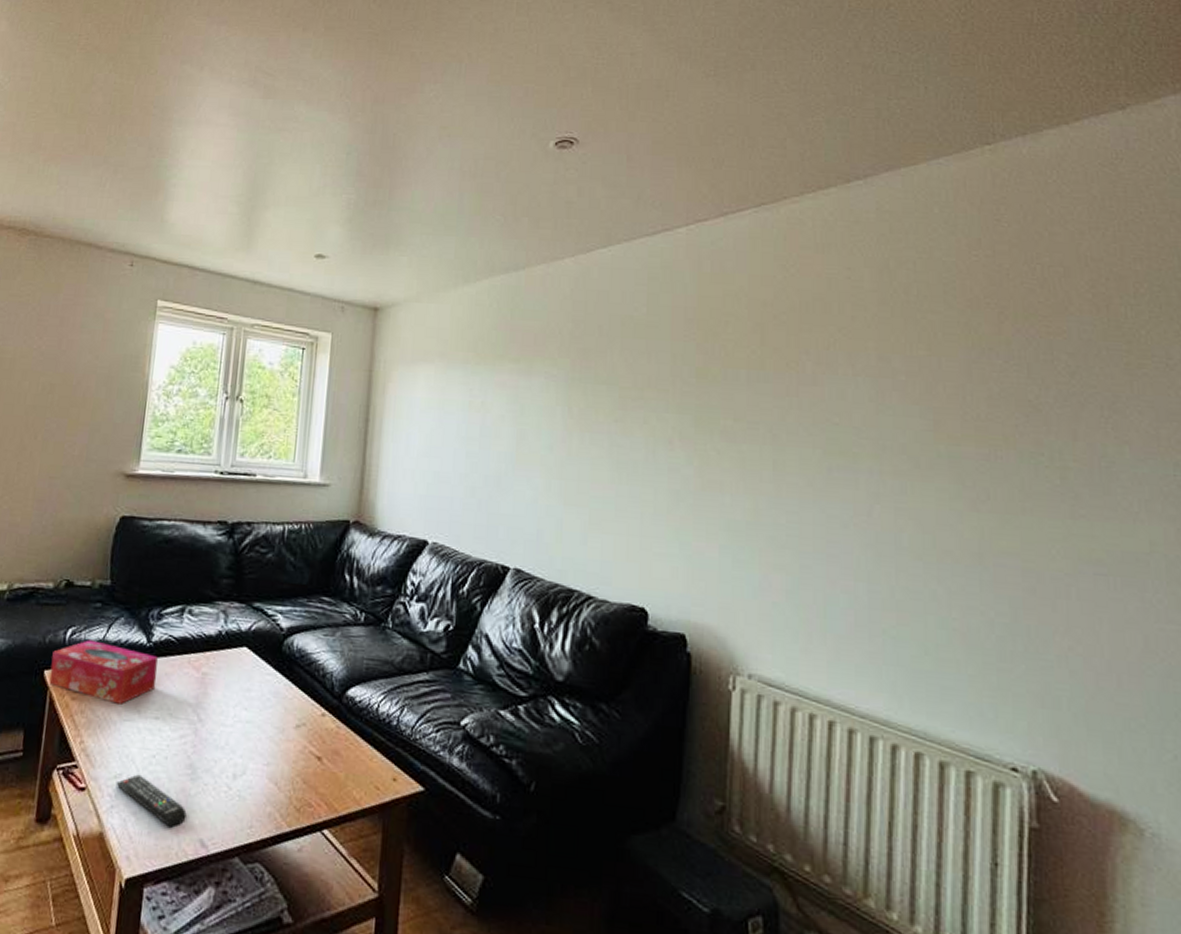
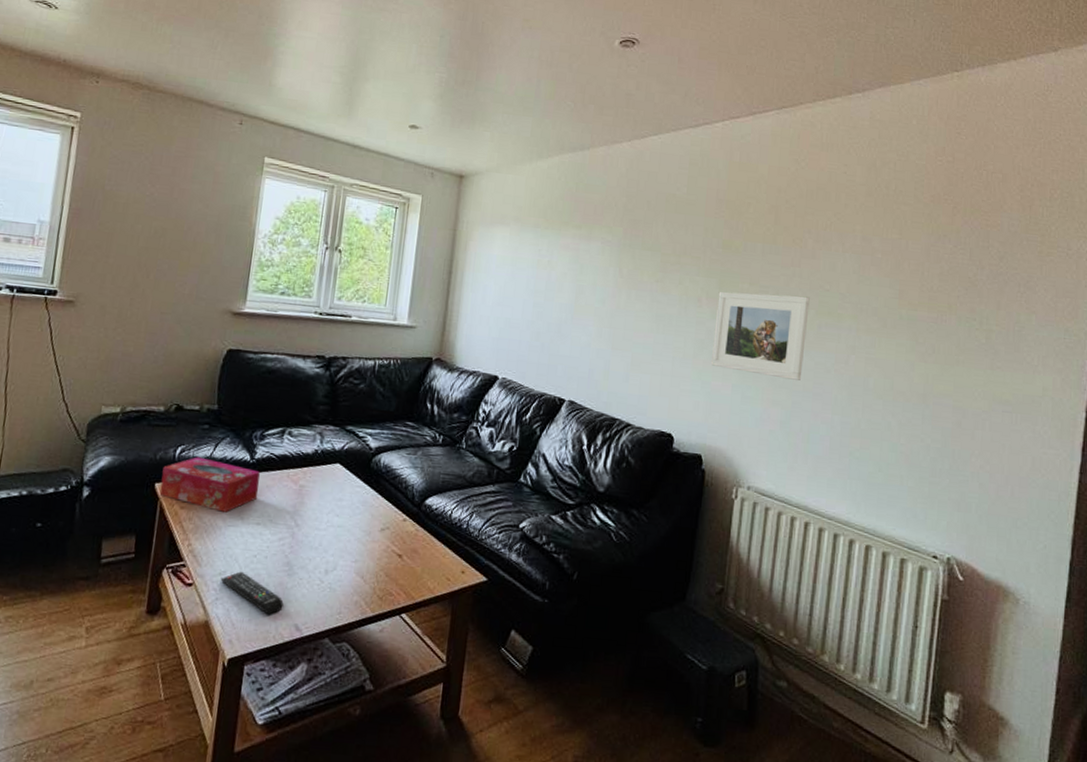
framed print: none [691,430,814,538] -> present [711,291,810,380]

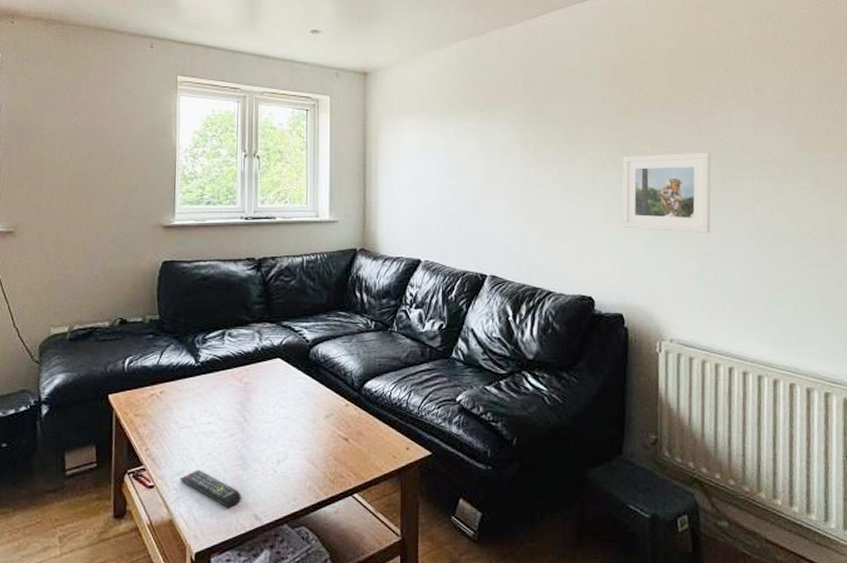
tissue box: present [159,456,260,512] -> none [113,366,206,415]

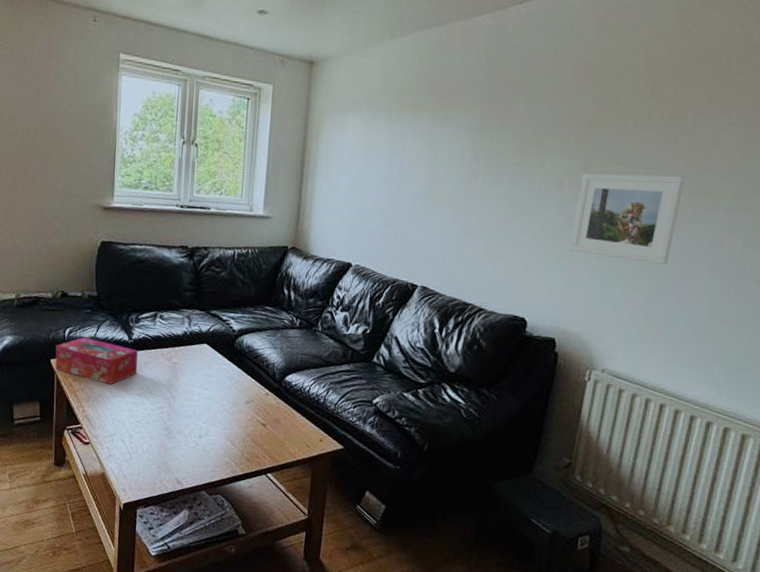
tissue box: none [113,366,206,415] -> present [55,337,138,385]
remote control: present [179,469,241,508] -> none [112,434,166,471]

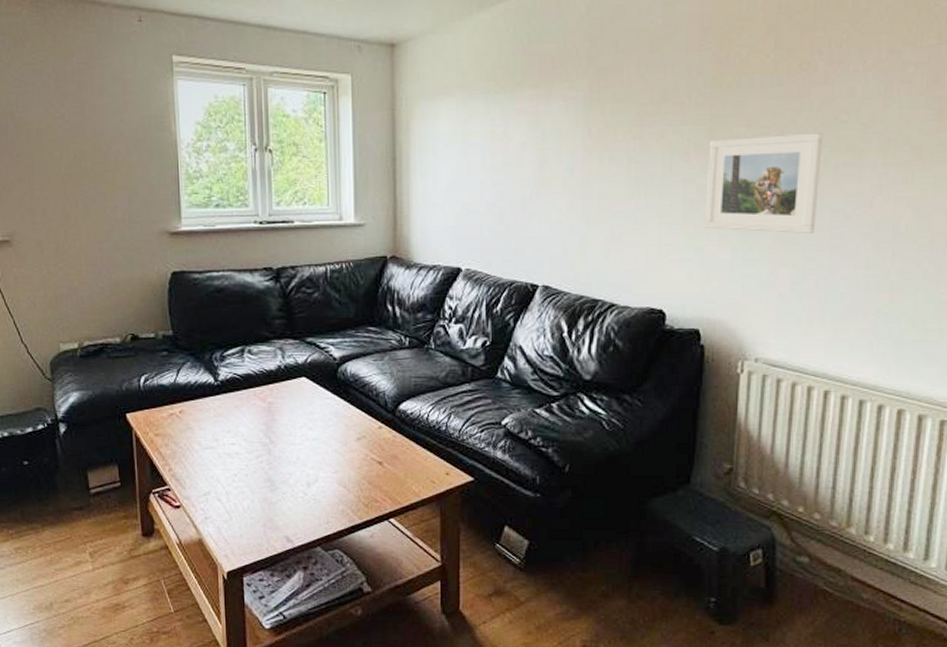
tissue box: present [55,337,138,385] -> none [131,384,228,436]

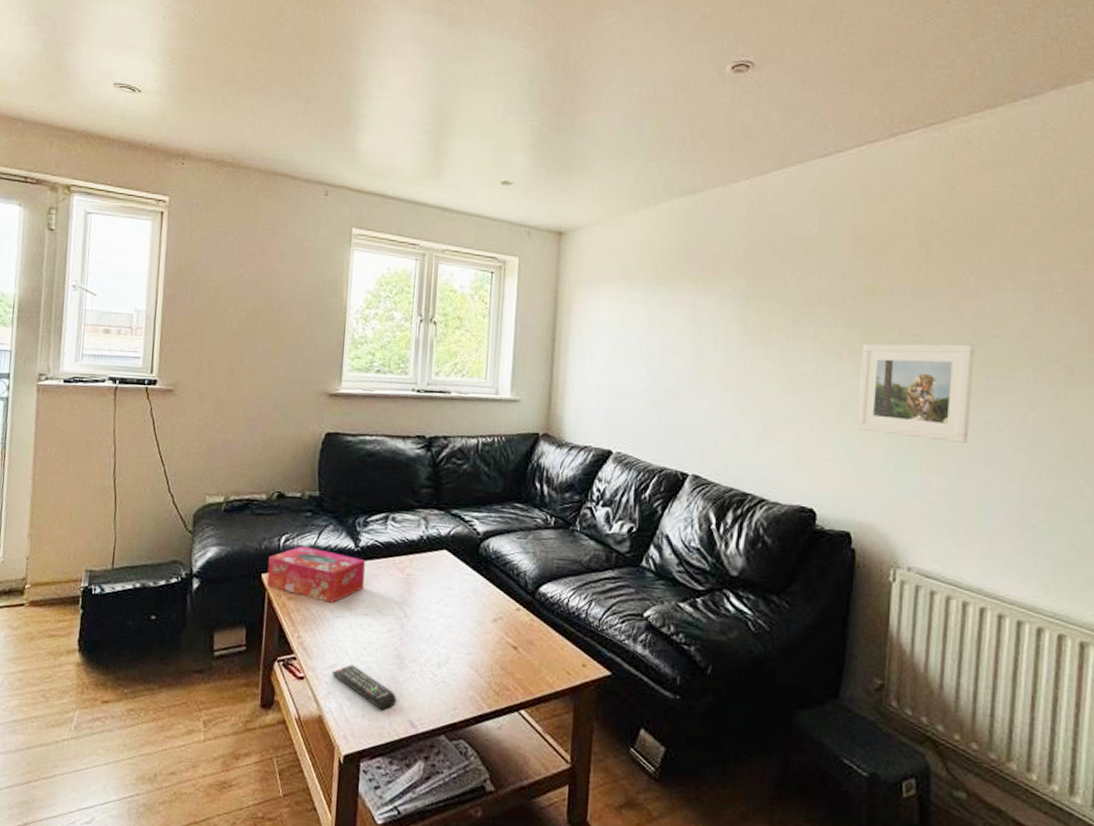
tissue box: none [131,384,228,436] -> present [266,545,365,603]
remote control: none [206,490,271,529] -> present [331,664,397,711]

